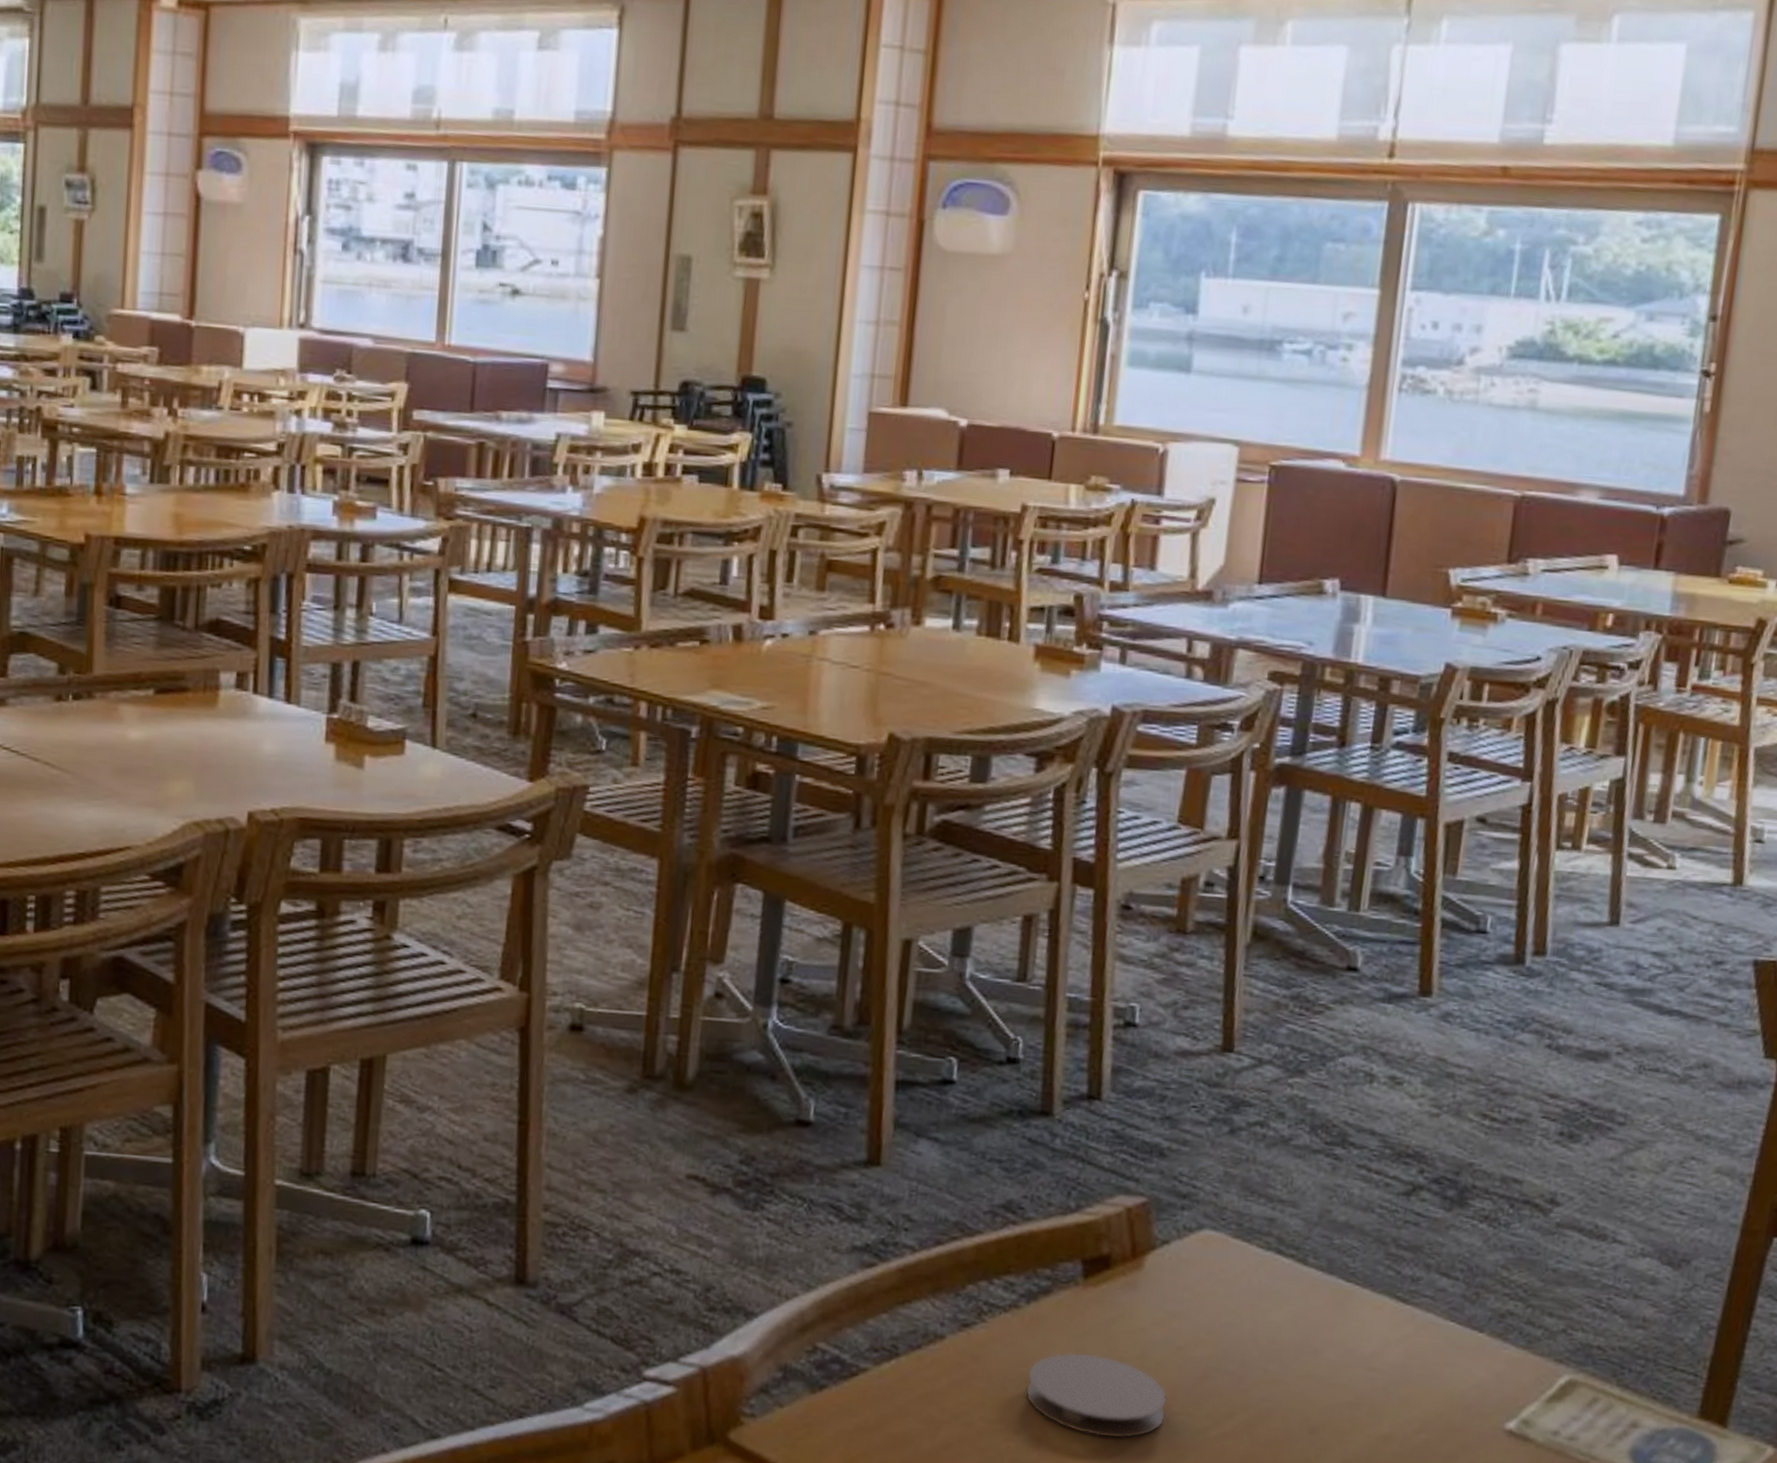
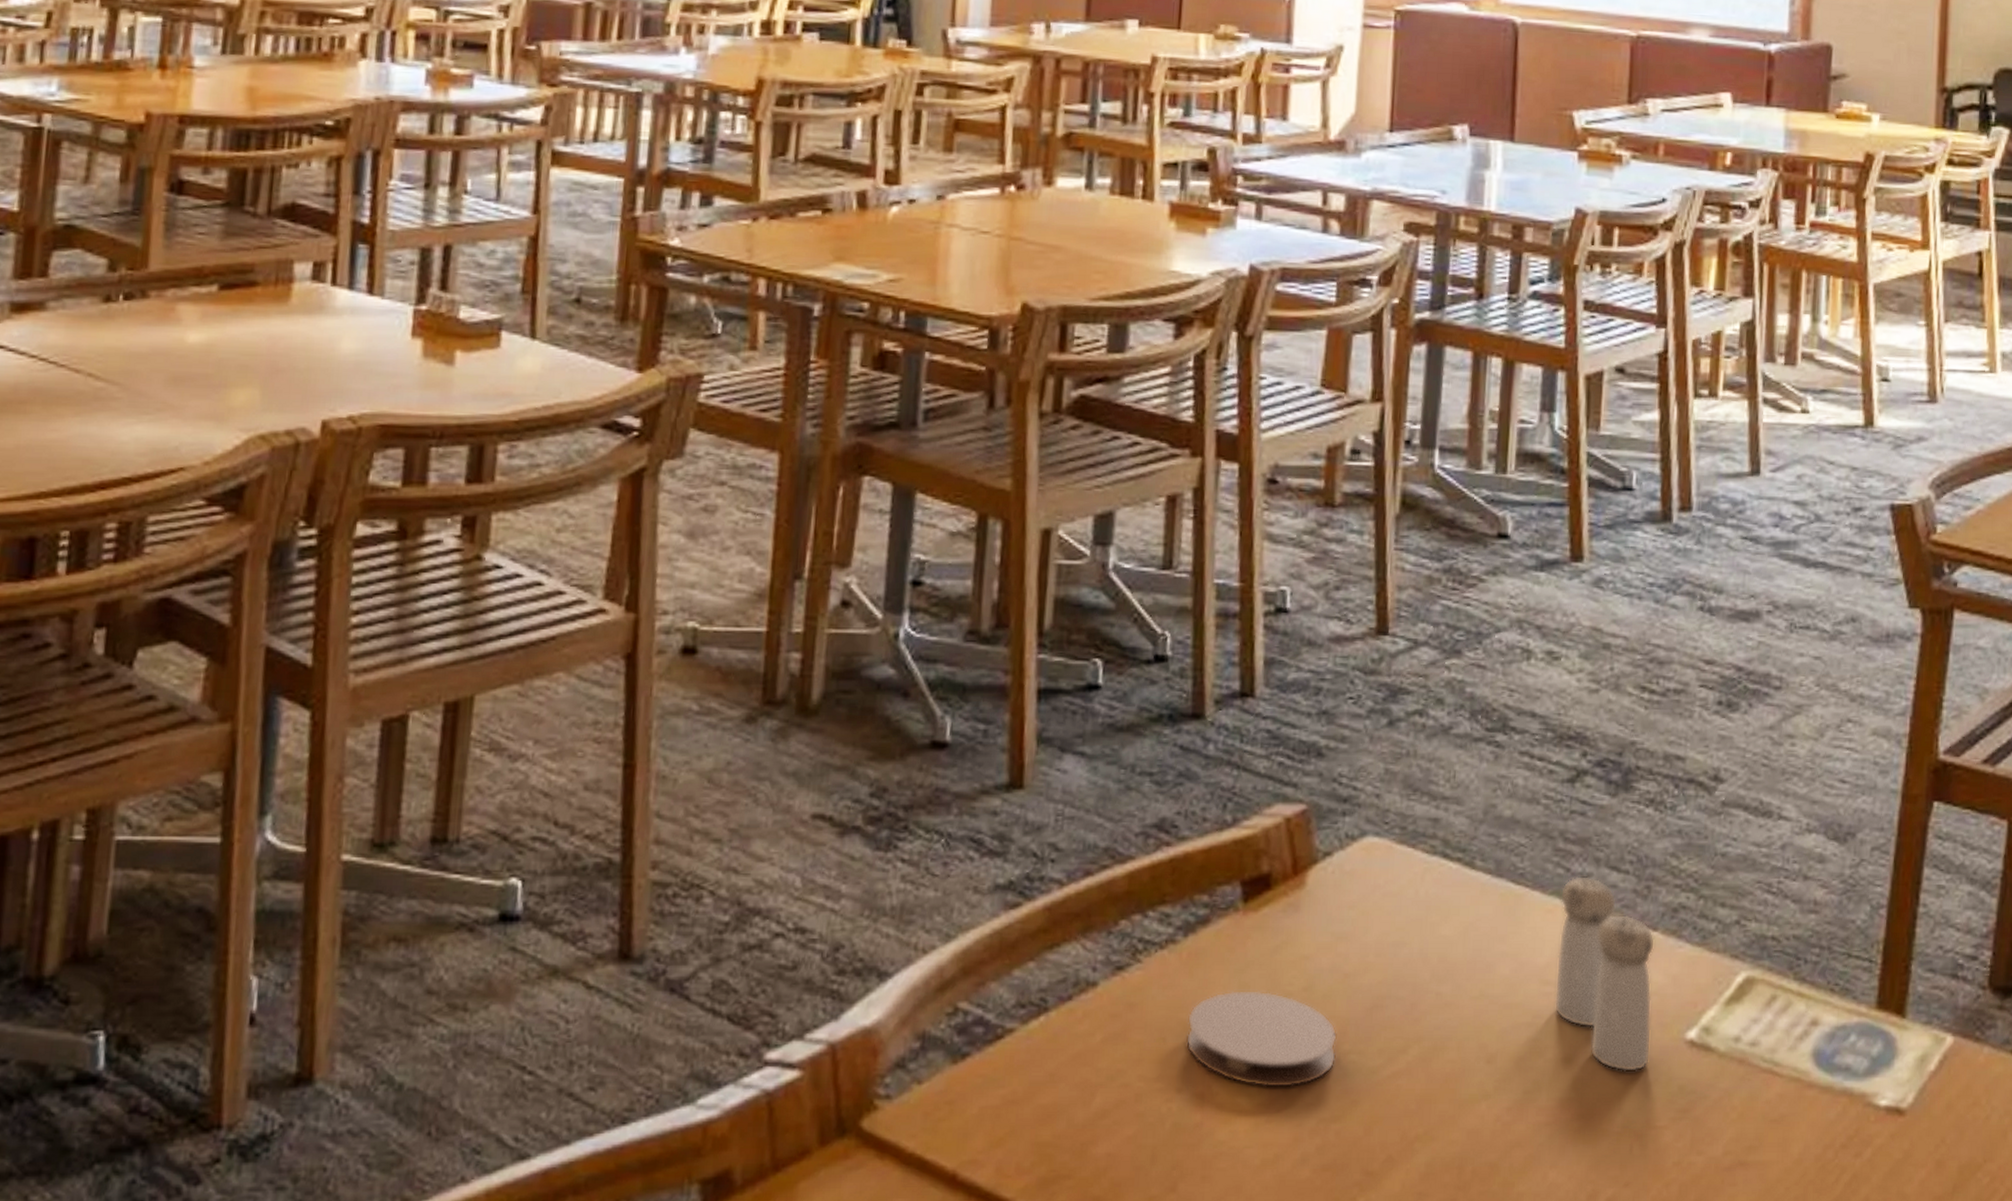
salt and pepper shaker: none [1377,1278,1481,1453] -> present [1554,875,1655,1073]

